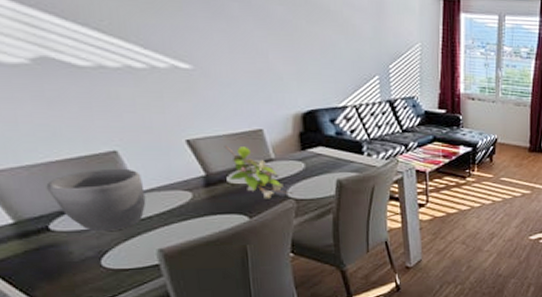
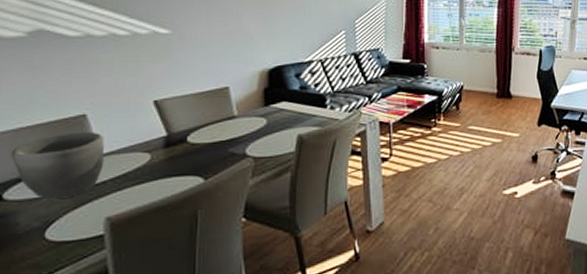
plant: present [224,145,293,199] -> none [189,104,252,159]

